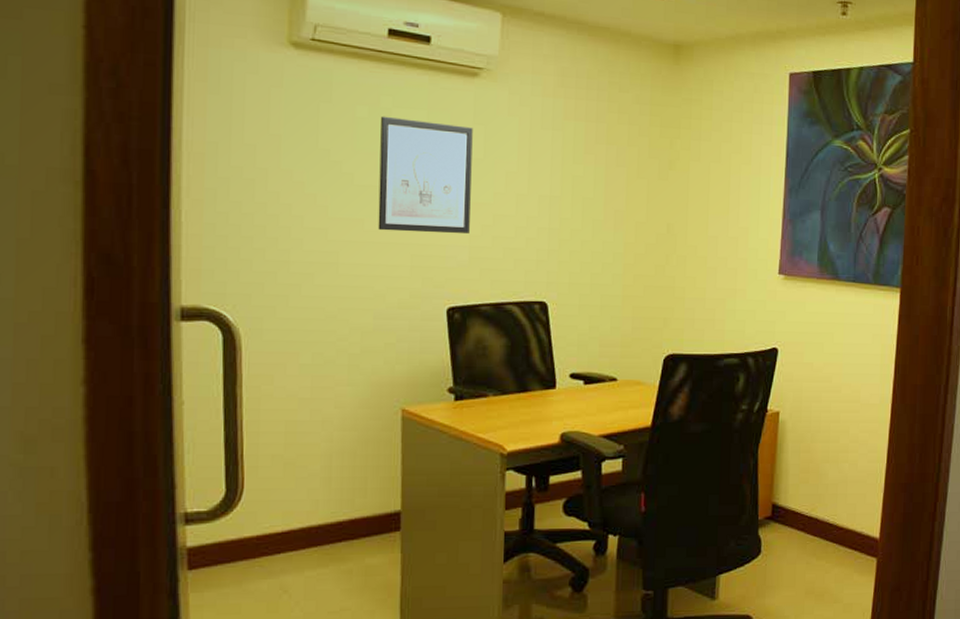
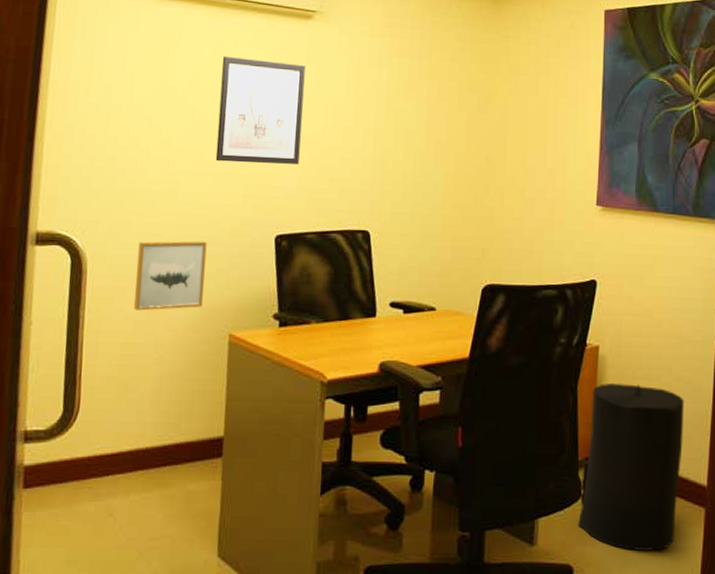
wall art: none [296,314,373,388] -> present [134,240,207,311]
trash can: none [757,446,860,600] -> present [578,383,685,551]

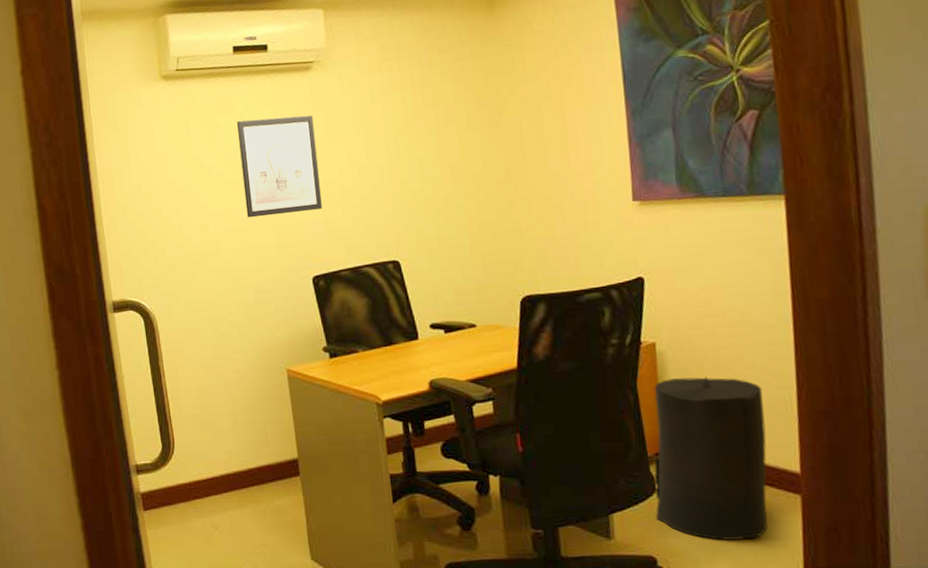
wall art: present [134,240,207,311] -> none [196,290,259,358]

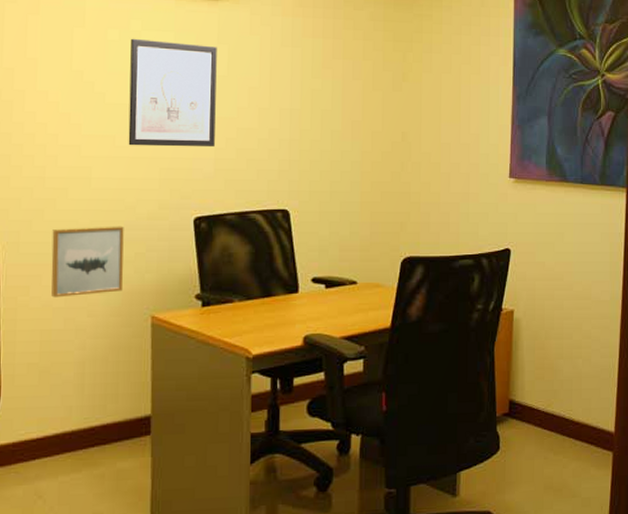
wall art: none [196,290,259,358] -> present [51,226,124,298]
trash can: present [654,377,768,540] -> none [497,343,594,495]

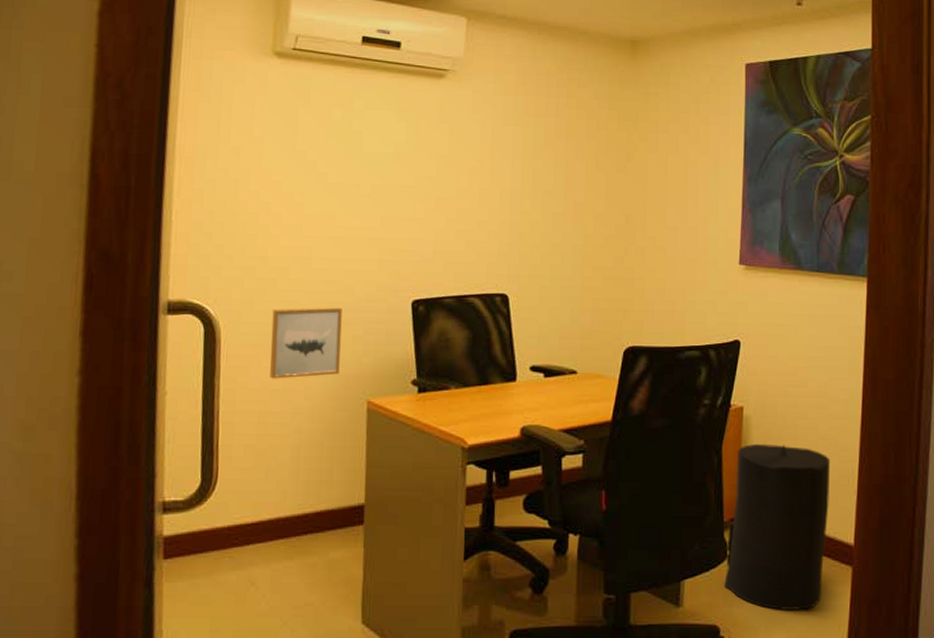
wall art: present [128,38,217,147] -> none [348,117,439,228]
trash can: none [497,343,594,495] -> present [724,443,831,610]

